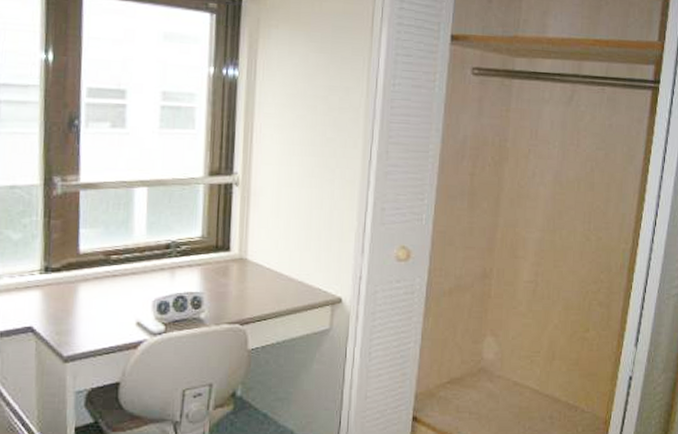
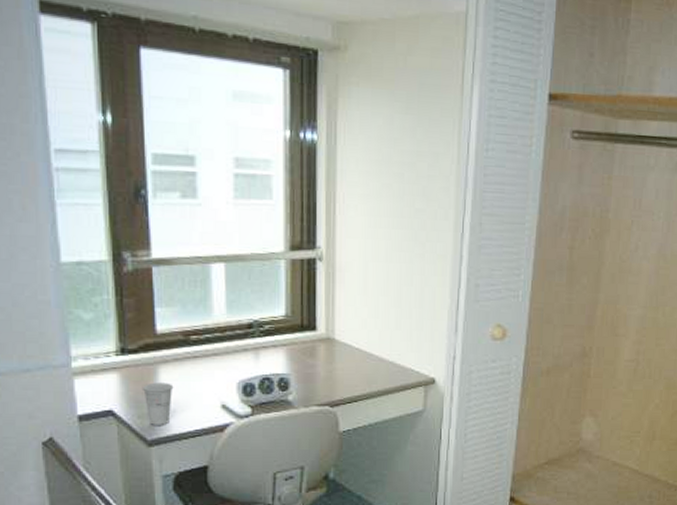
cup: none [61,300,92,342] -> present [141,382,174,425]

